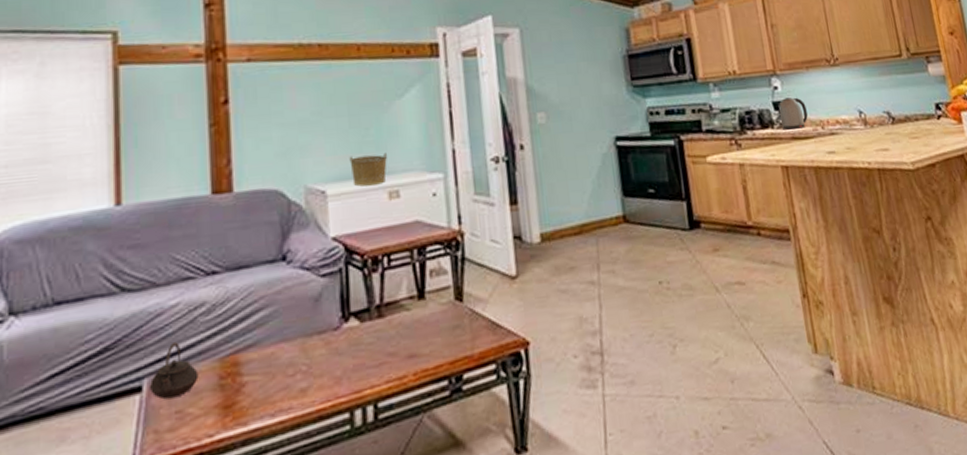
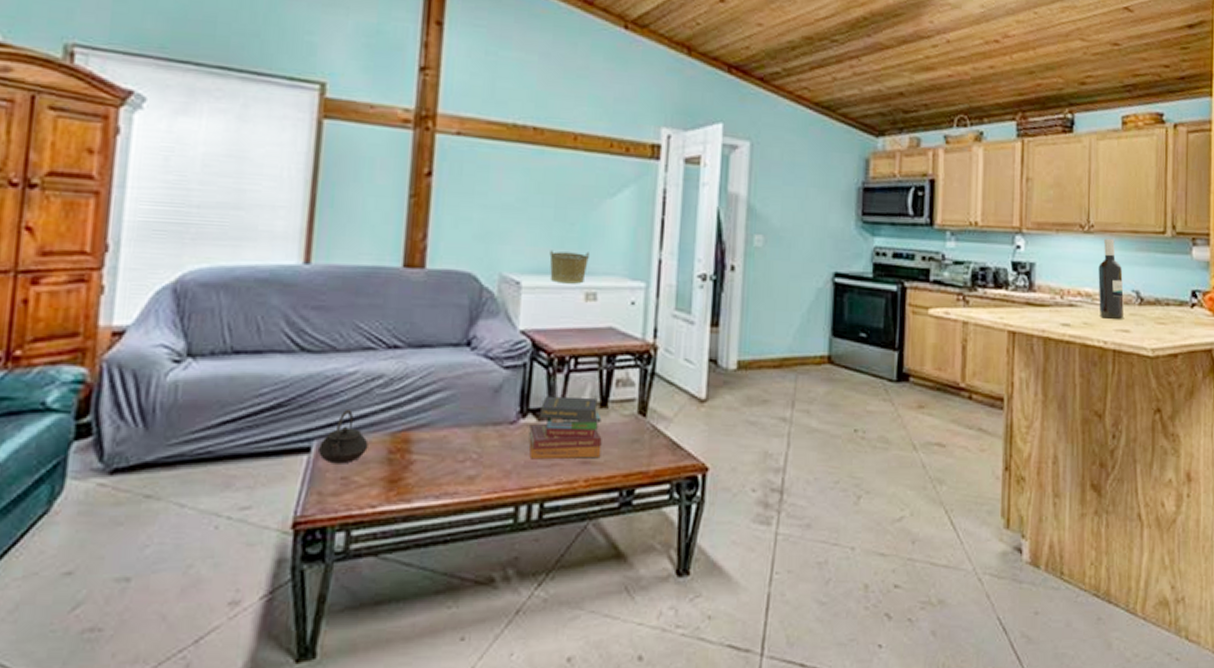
books: none [352,292,426,362] -> present [527,396,602,460]
kettle: present [779,97,808,130] -> none [1017,259,1048,295]
wine bottle: none [849,67,882,142] -> present [1098,238,1125,321]

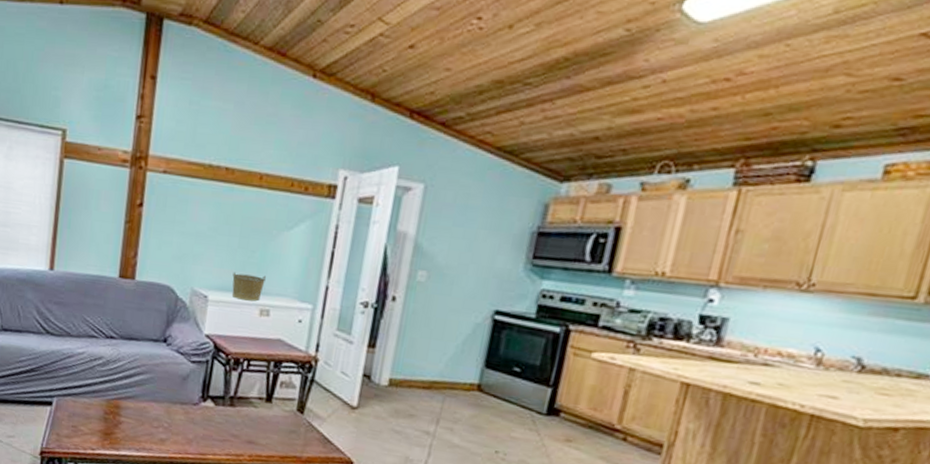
teapot: present [317,410,369,464] -> none [56,379,91,417]
books: present [527,396,602,460] -> none [206,387,266,441]
wine bottle: present [1098,238,1125,321] -> none [801,298,844,386]

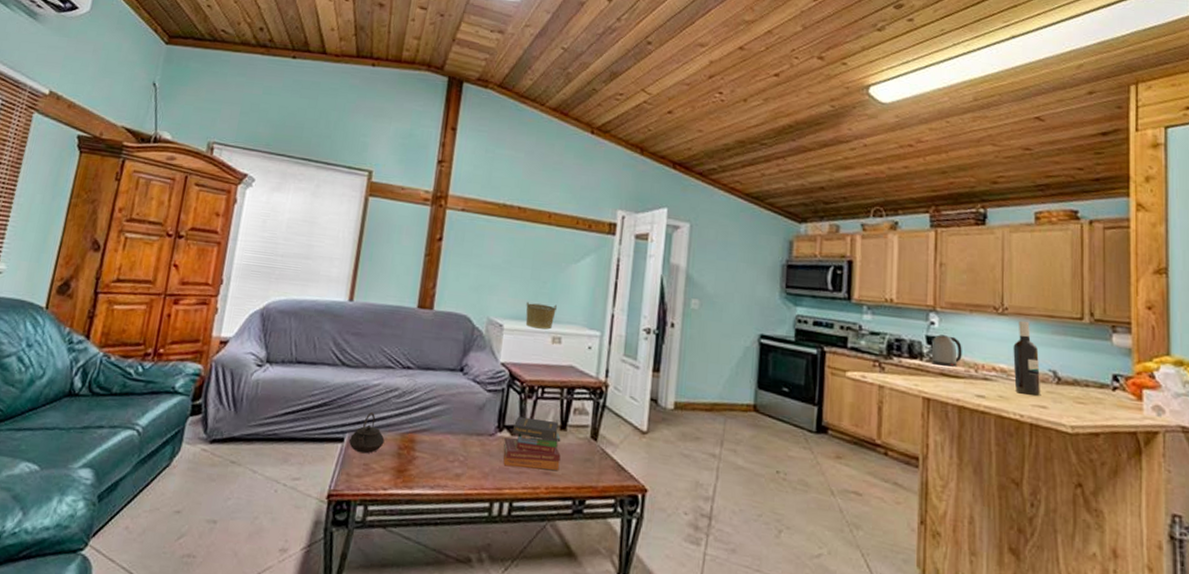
teapot: none [56,379,91,417] -> present [348,412,385,454]
books: none [206,387,266,441] -> present [503,416,561,471]
kettle: none [701,314,744,351] -> present [931,334,962,367]
wine bottle: none [801,298,844,386] -> present [1013,320,1041,397]

